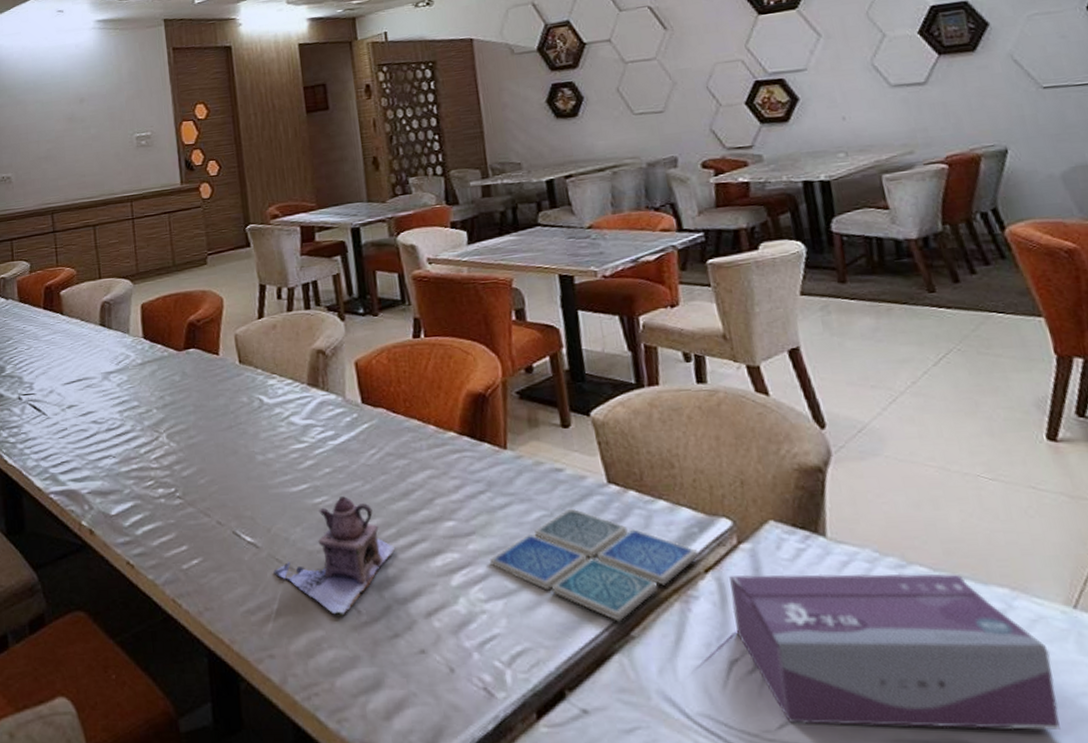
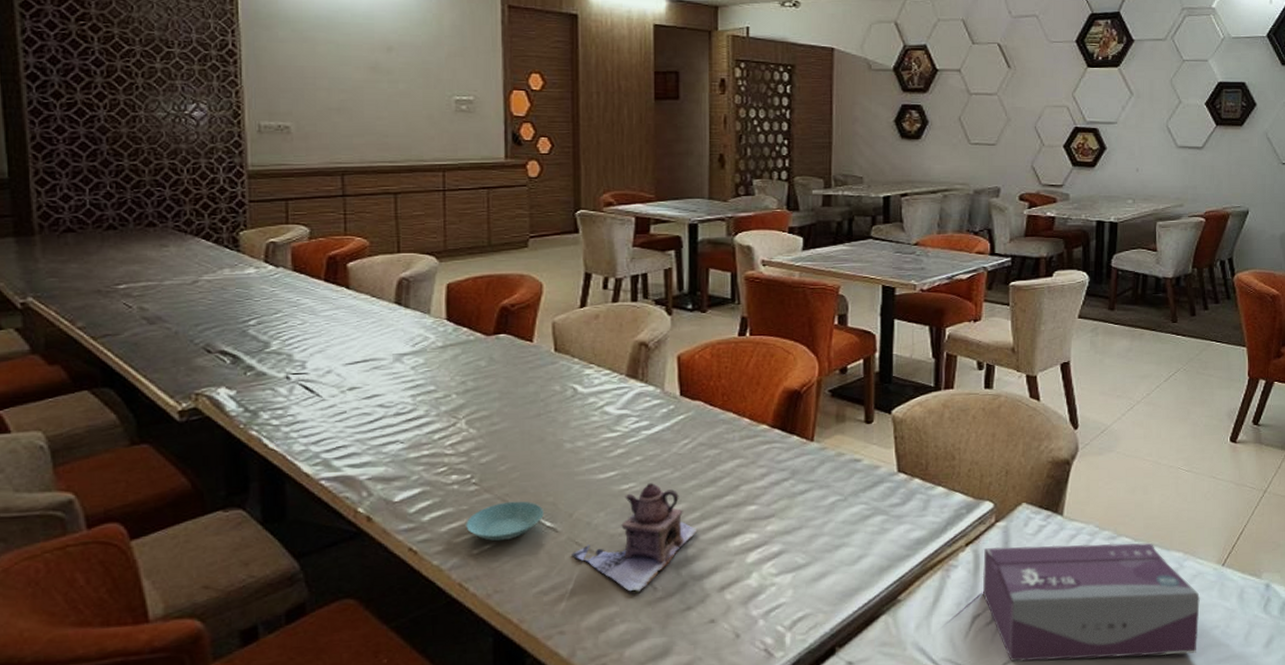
saucer: none [174,515,244,557] -> present [466,501,544,542]
drink coaster: present [490,508,699,622] -> none [785,493,963,588]

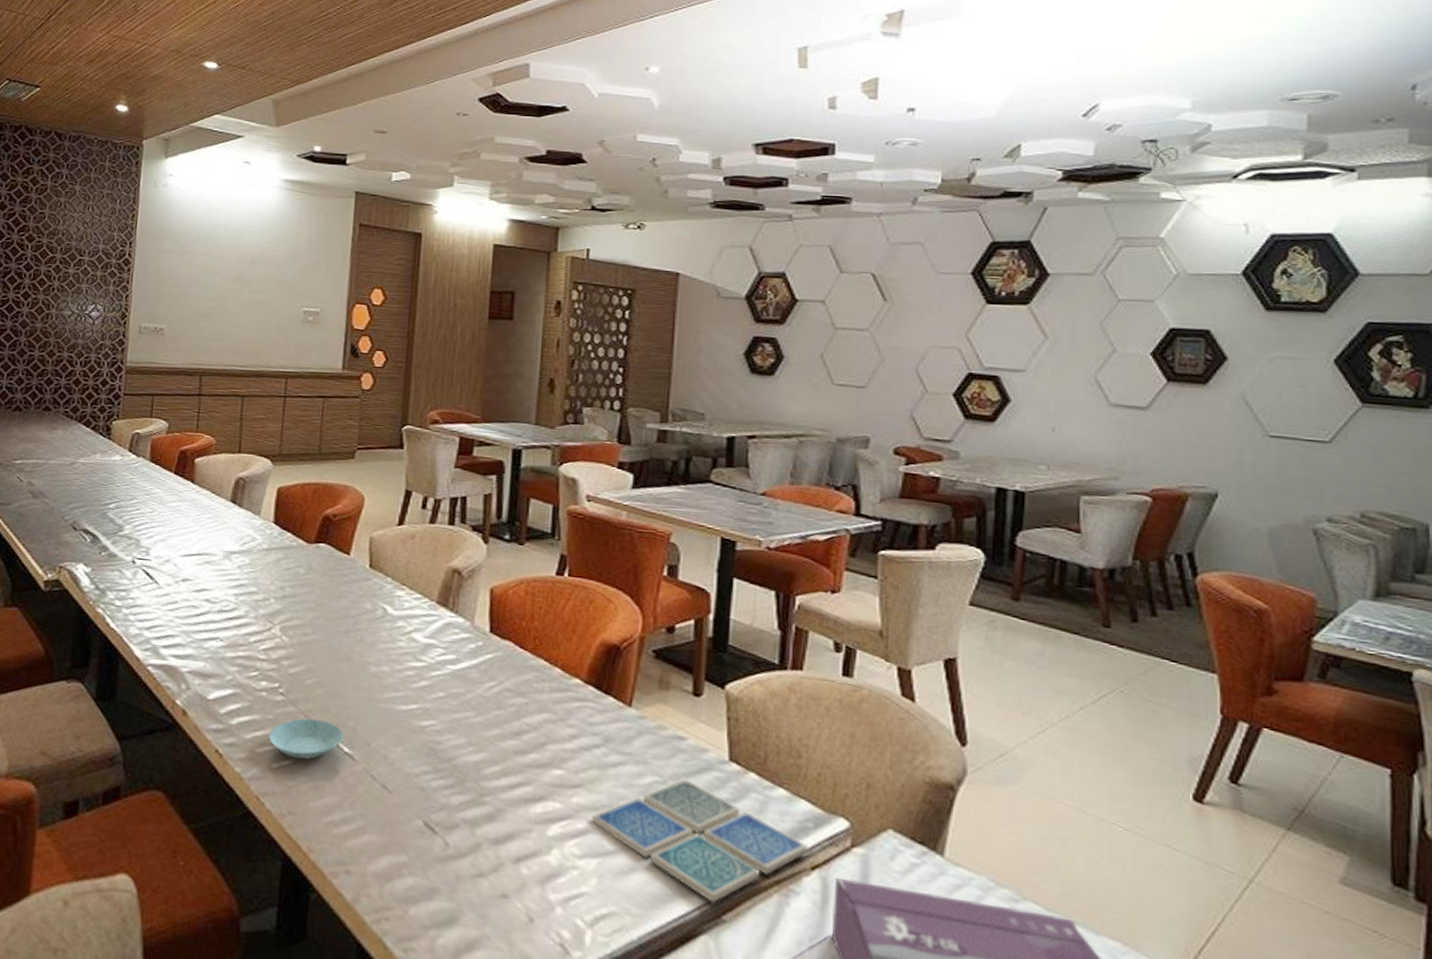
teapot: present [572,483,698,594] -> none [365,723,497,846]
drink coaster: none [785,493,963,588] -> present [592,779,809,903]

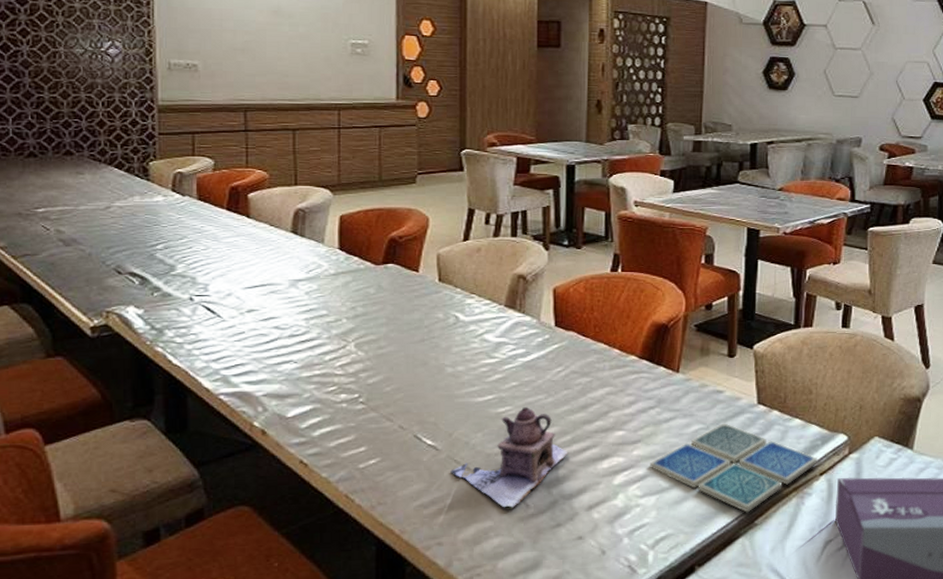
saucer: present [269,718,343,760] -> none [353,420,425,457]
teapot: none [365,723,497,846] -> present [450,407,568,510]

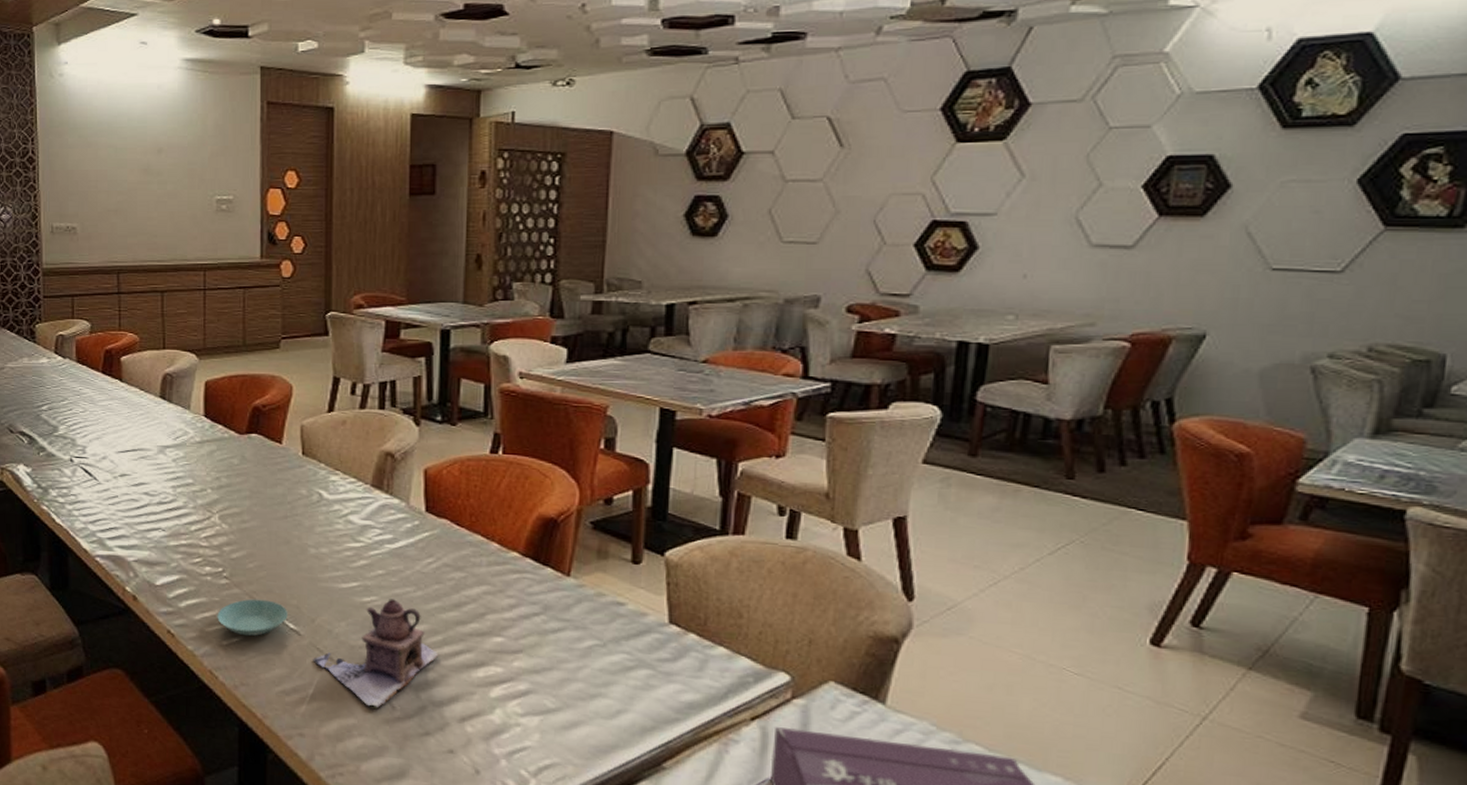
saucer: none [353,420,425,457] -> present [217,598,288,637]
drink coaster: present [650,423,818,513] -> none [533,641,749,753]

